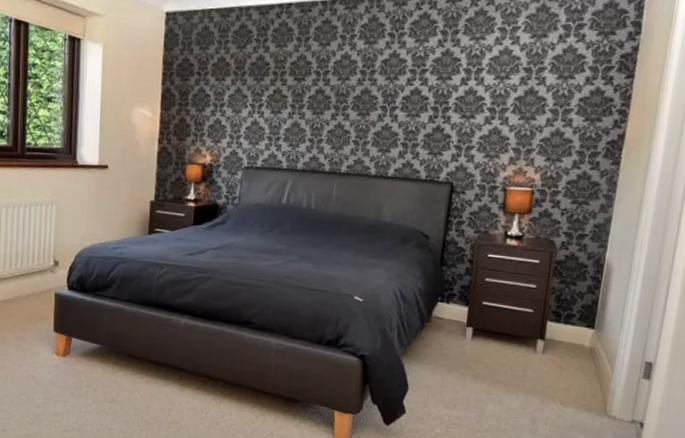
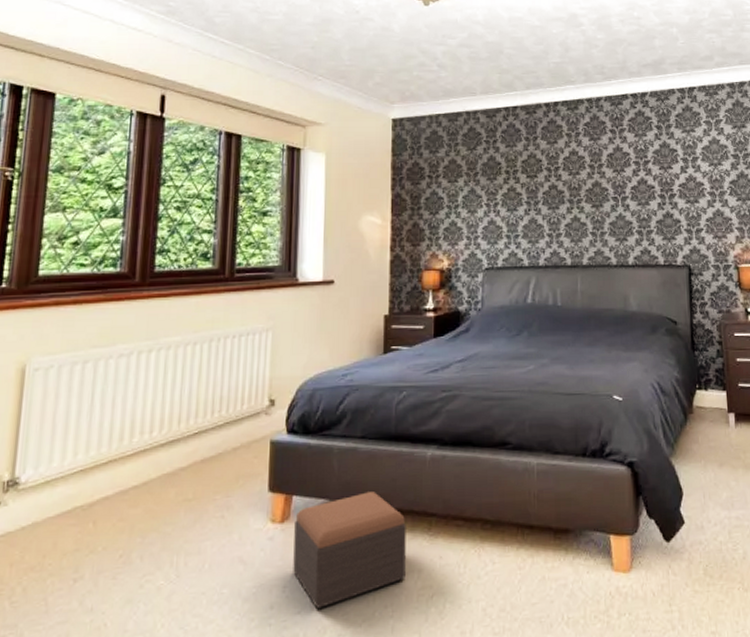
footstool: none [72,344,161,423] -> present [293,492,406,608]

